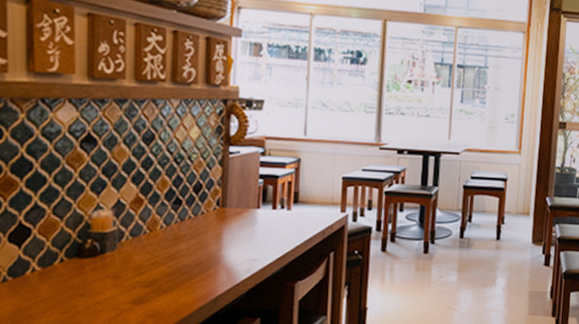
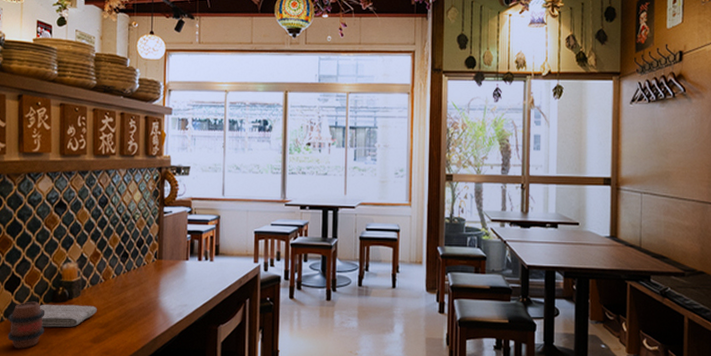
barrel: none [13,256,67,314] -> present [7,301,45,349]
washcloth: none [58,259,139,287] -> present [39,304,97,327]

